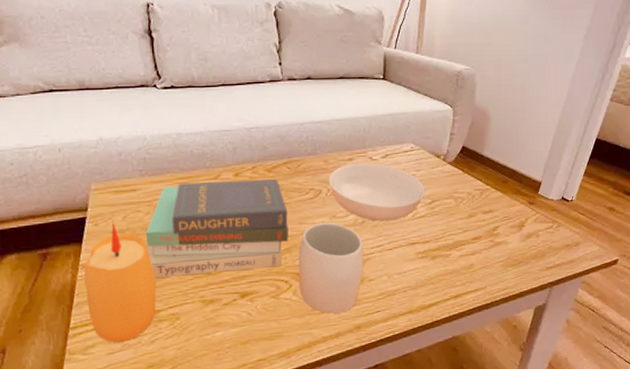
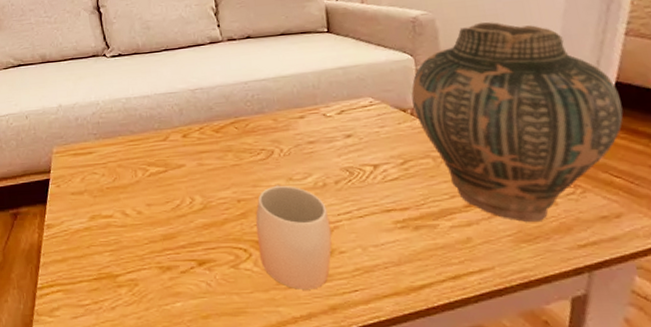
candle: present [83,221,157,342] -> none [48,182,115,306]
books: present [145,179,289,278] -> none [102,140,243,240]
bowl: present [328,163,425,221] -> none [280,120,395,185]
vase: none [446,80,597,250] -> present [411,22,624,222]

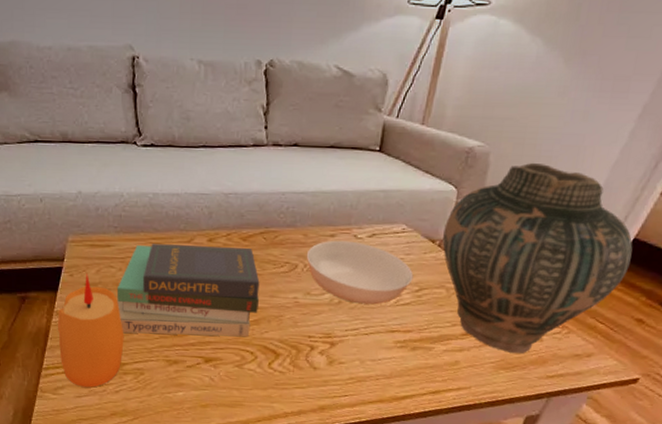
candle: none [48,182,115,306] -> present [57,273,124,388]
books: none [102,140,243,240] -> present [116,244,260,337]
mug: present [255,185,332,290] -> none [265,297,337,391]
bowl: none [280,120,395,185] -> present [306,240,414,305]

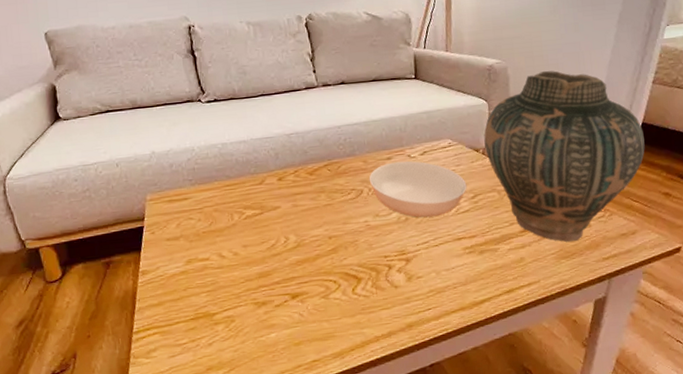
candle: present [57,273,124,388] -> none [143,229,212,346]
books: present [116,244,260,337] -> none [198,181,334,282]

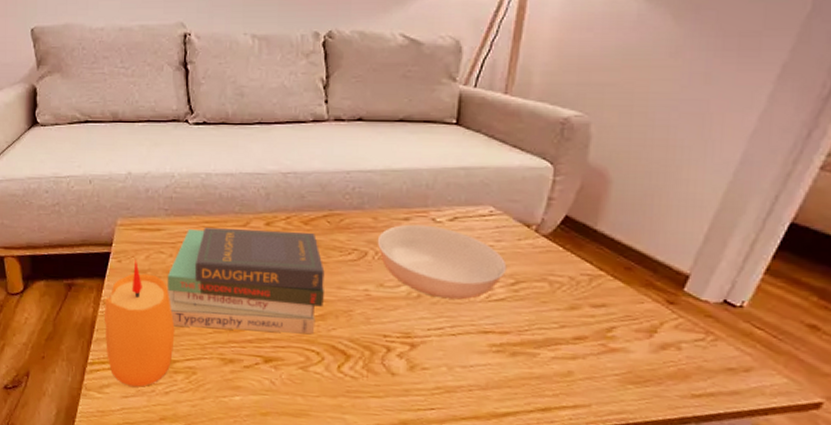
candle: none [143,229,212,346] -> present [103,259,175,387]
books: none [198,181,334,282] -> present [167,227,325,334]
vase: present [484,70,645,242] -> none [540,133,791,365]

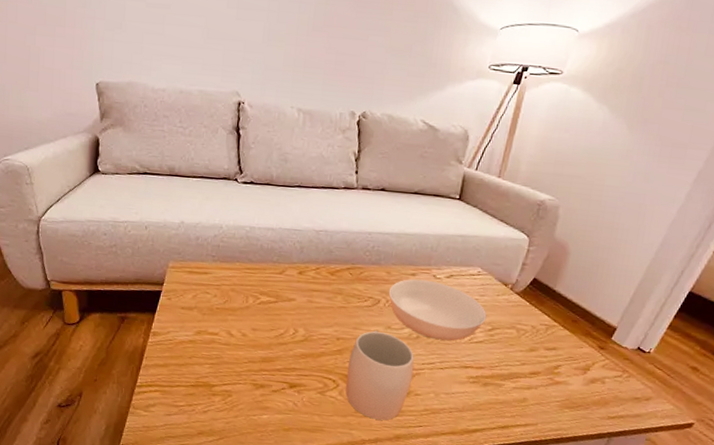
candle: present [103,259,175,387] -> none [152,298,216,407]
books: present [167,227,325,334] -> none [210,273,345,365]
mug: none [332,290,418,402] -> present [345,330,415,420]

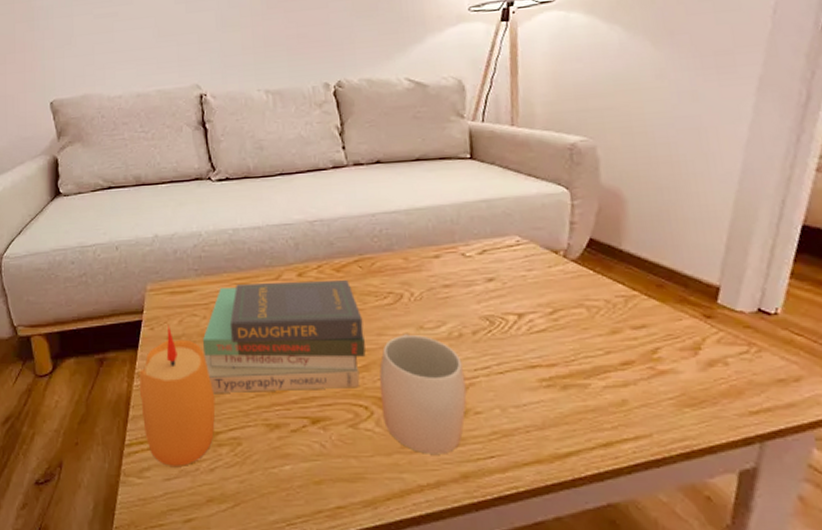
candle: none [152,298,216,407] -> present [139,325,216,466]
books: none [210,273,345,365] -> present [202,280,366,393]
bowl: present [388,279,487,341] -> none [410,260,543,335]

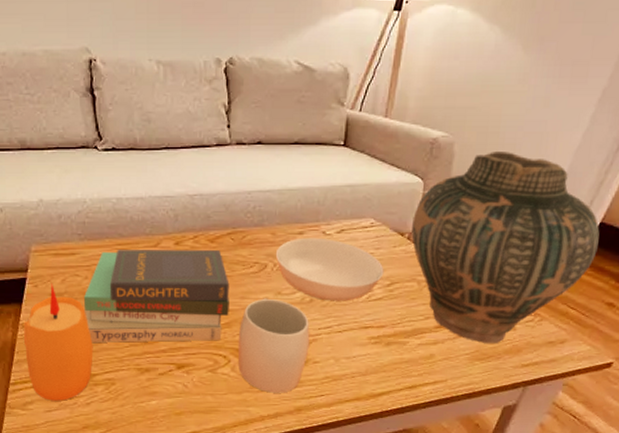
bowl: none [410,260,543,335] -> present [275,237,384,301]
vase: none [565,151,810,383] -> present [411,150,600,343]

